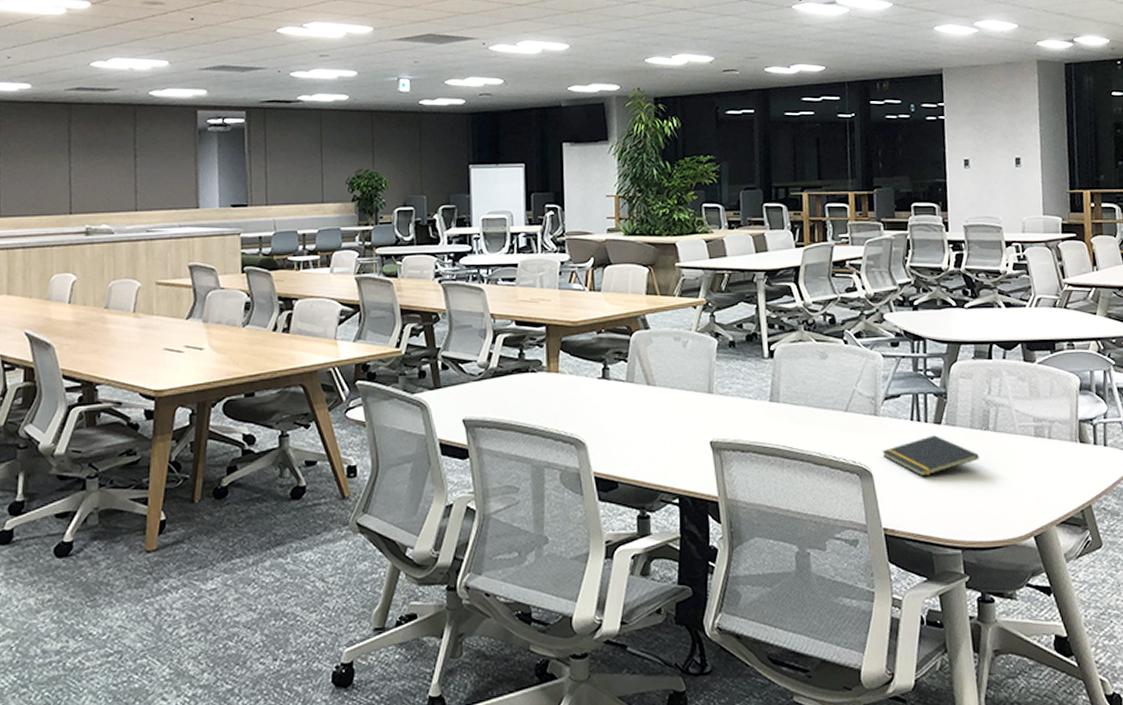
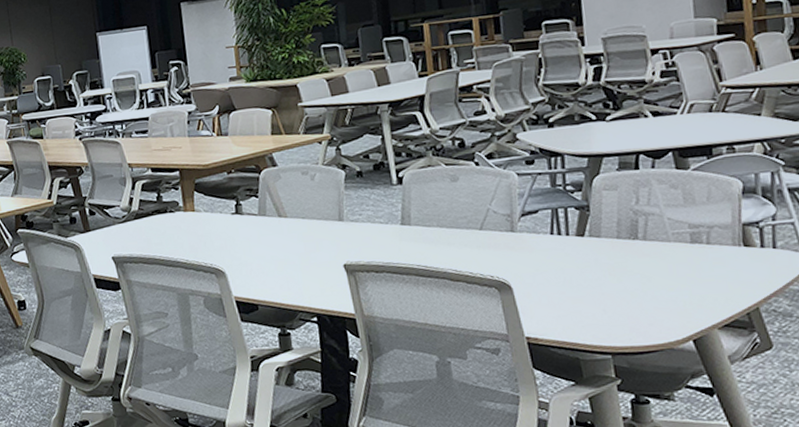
notepad: present [882,435,979,477] -> none [520,247,628,288]

